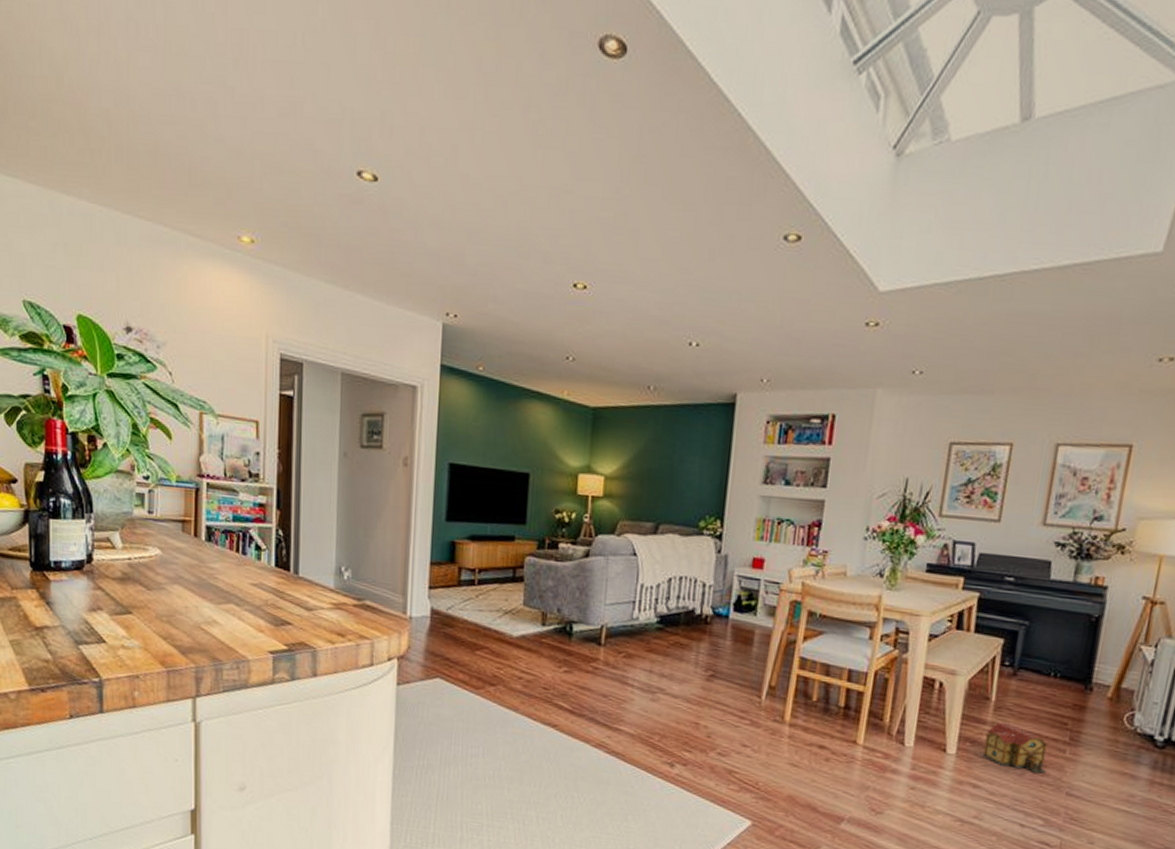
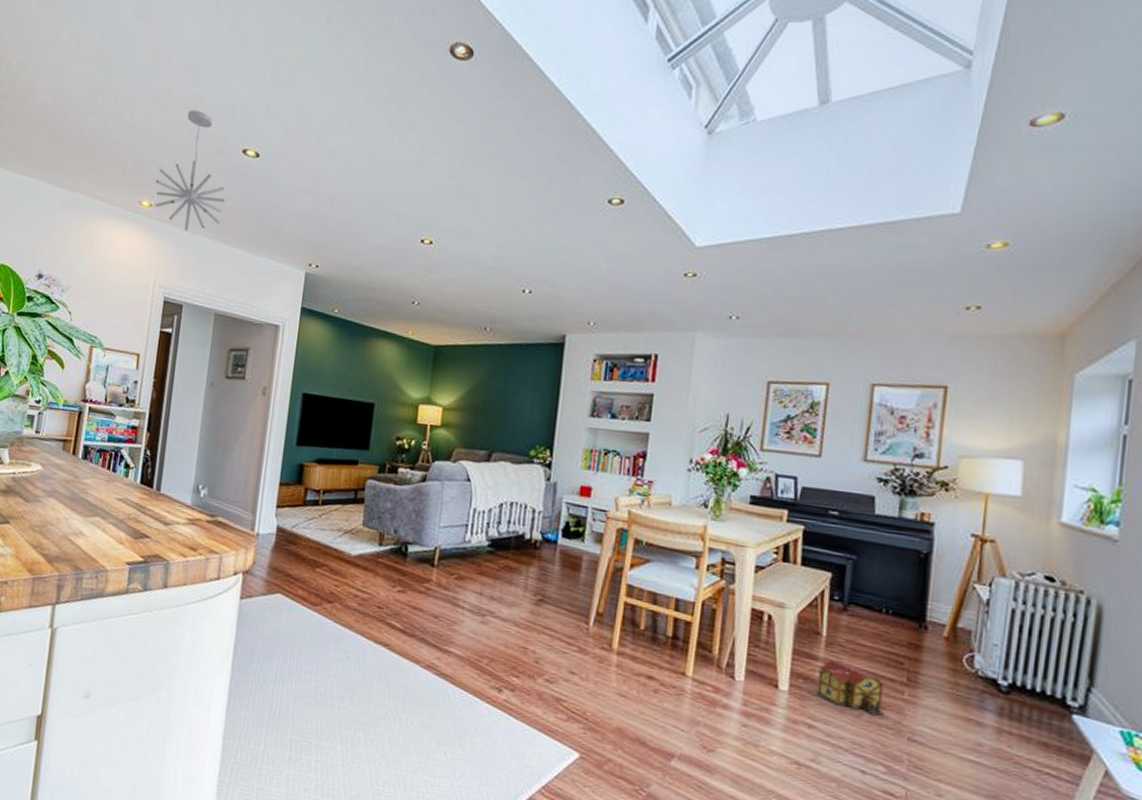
pendant light: none [255,119,341,274] -> present [155,110,225,231]

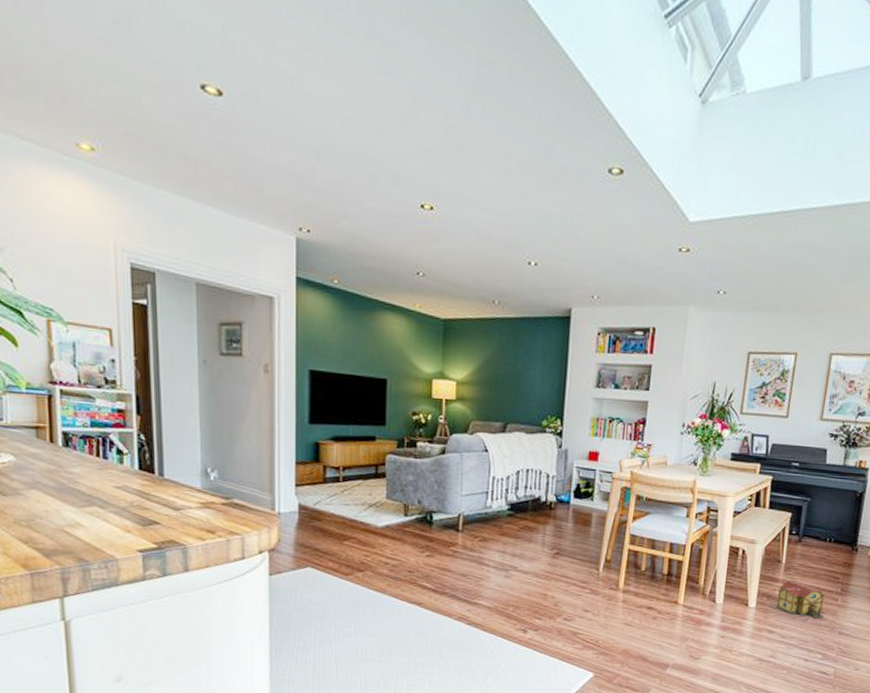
pendant light: present [155,110,225,231] -> none [93,26,187,184]

